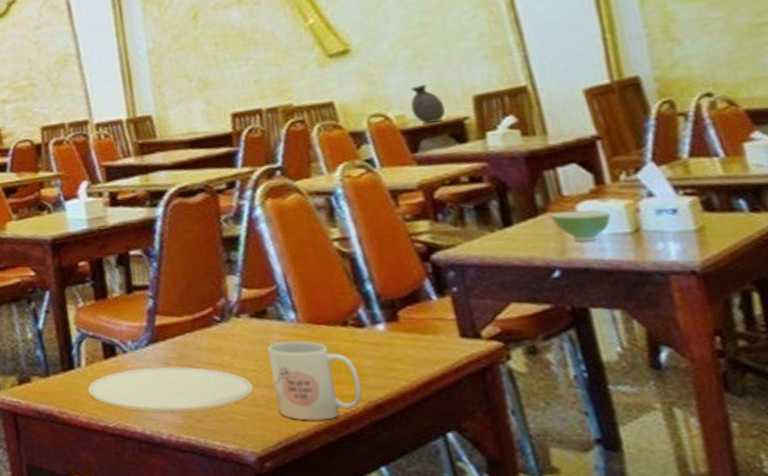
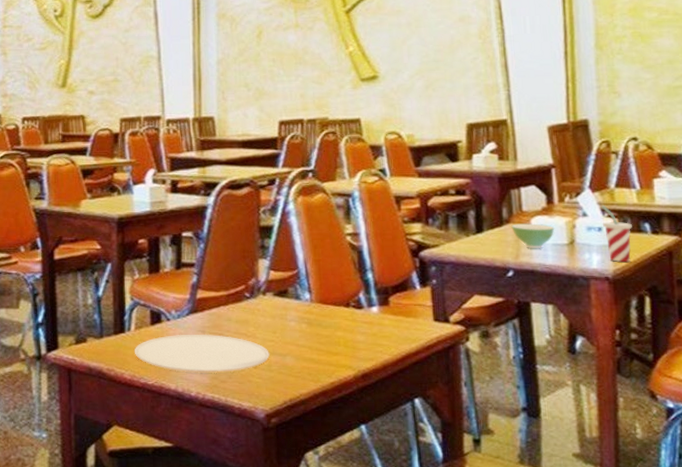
mug: present [267,340,363,421] -> none [284,317,354,385]
vase: present [410,85,446,124] -> none [419,111,445,144]
beverage cup: none [673,181,724,251] -> present [602,205,632,262]

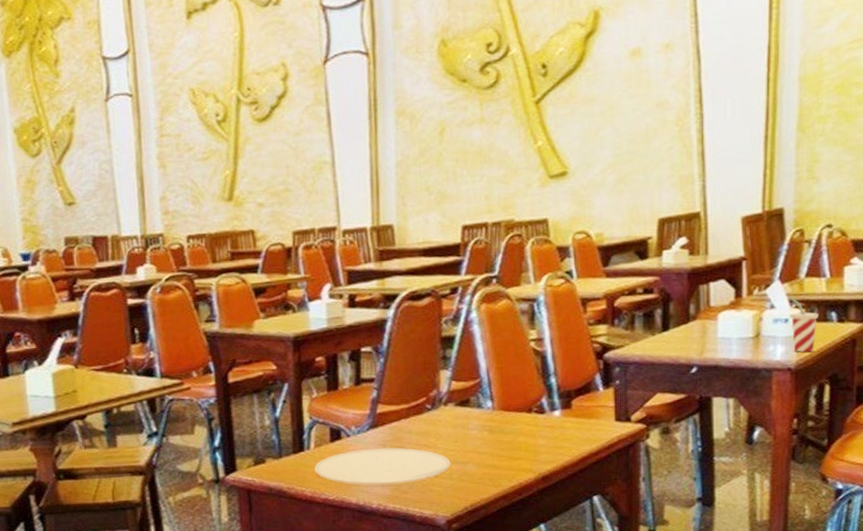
bowl: present [511,223,555,249] -> none [698,318,741,344]

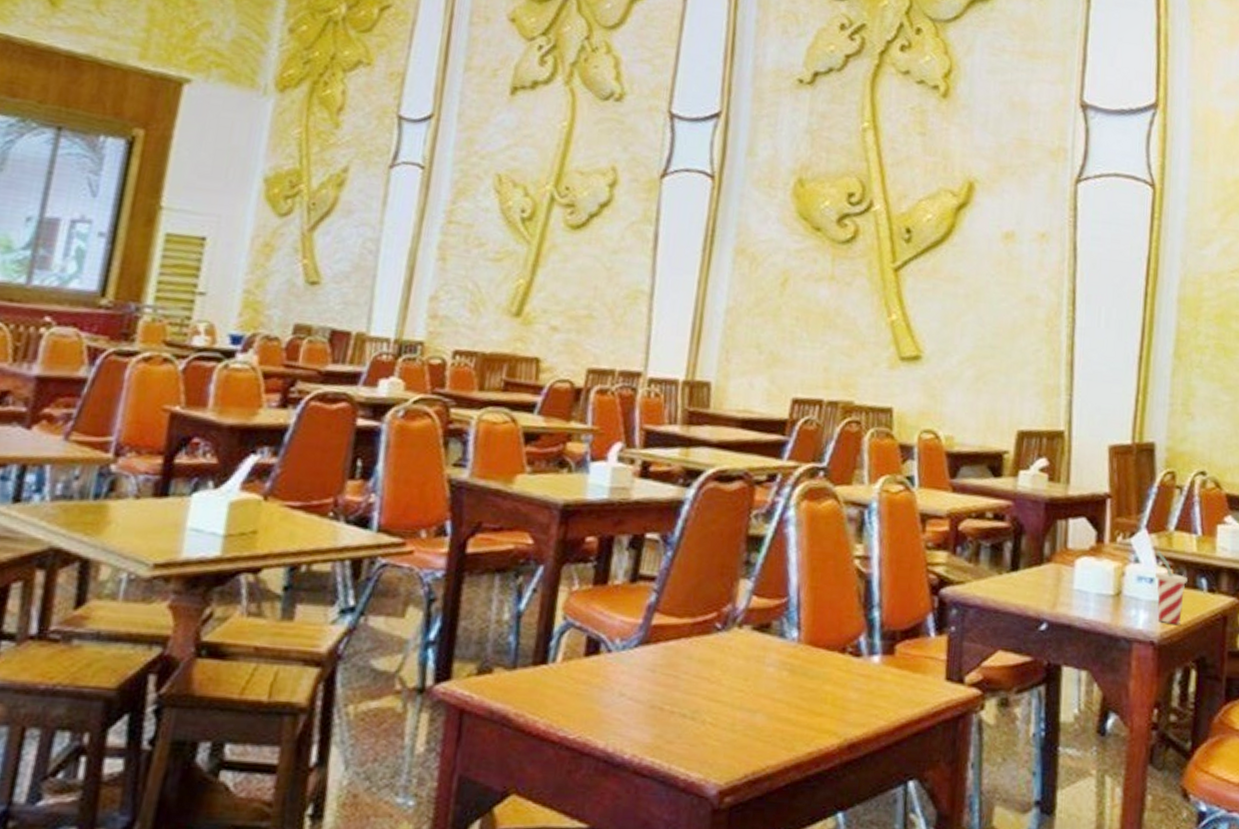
plate: present [314,447,451,487] -> none [555,672,736,731]

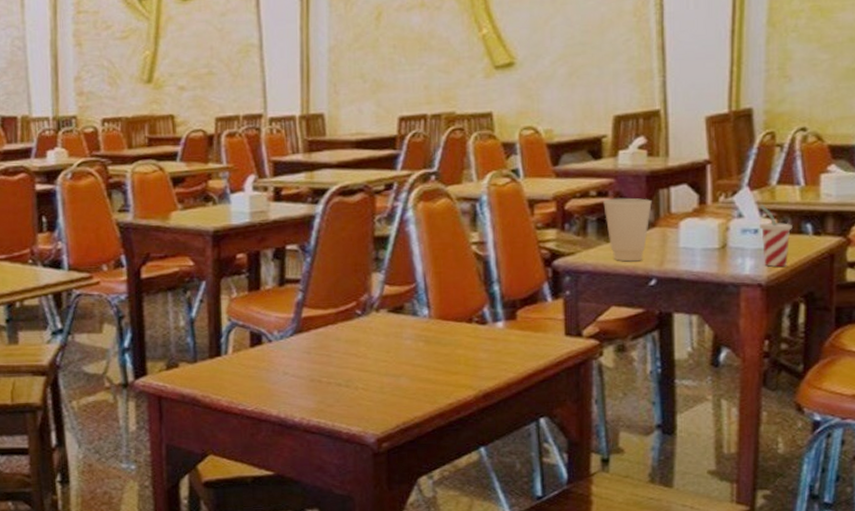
cup: none [999,523,1049,600] -> present [603,198,652,262]

